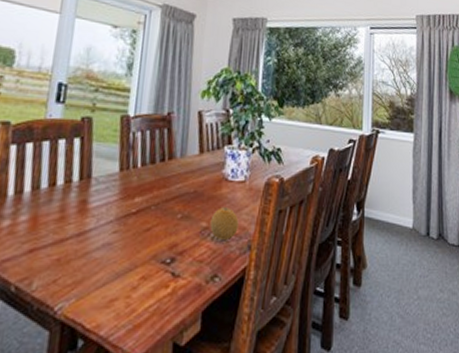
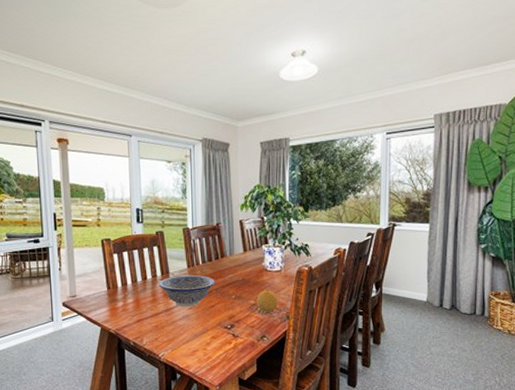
decorative bowl: none [72,182,157,230] -> present [158,275,215,307]

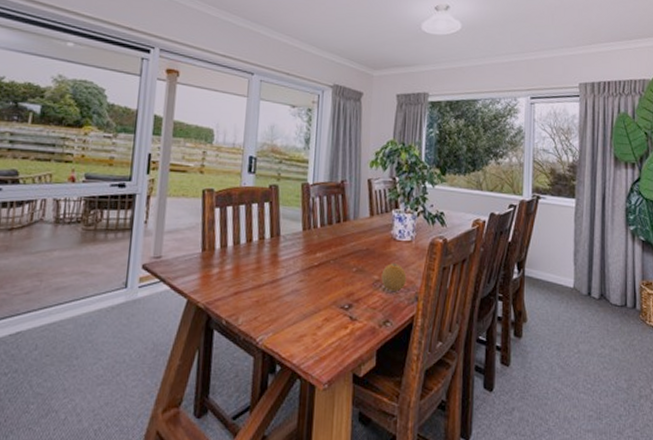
decorative bowl: present [158,275,215,307] -> none [265,239,334,279]

